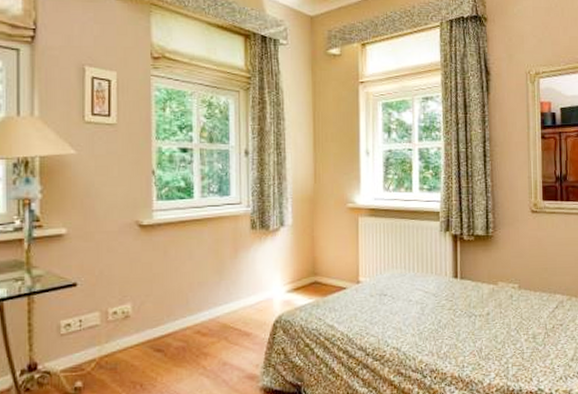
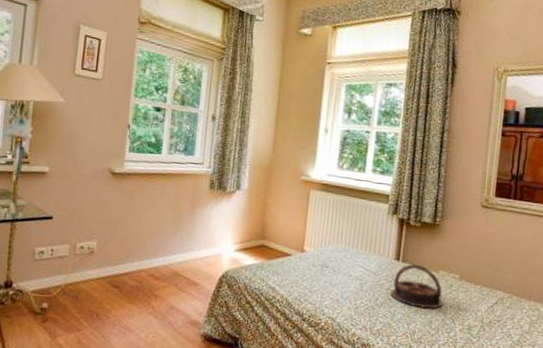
serving tray: none [453,279,505,324] -> present [390,264,443,309]

